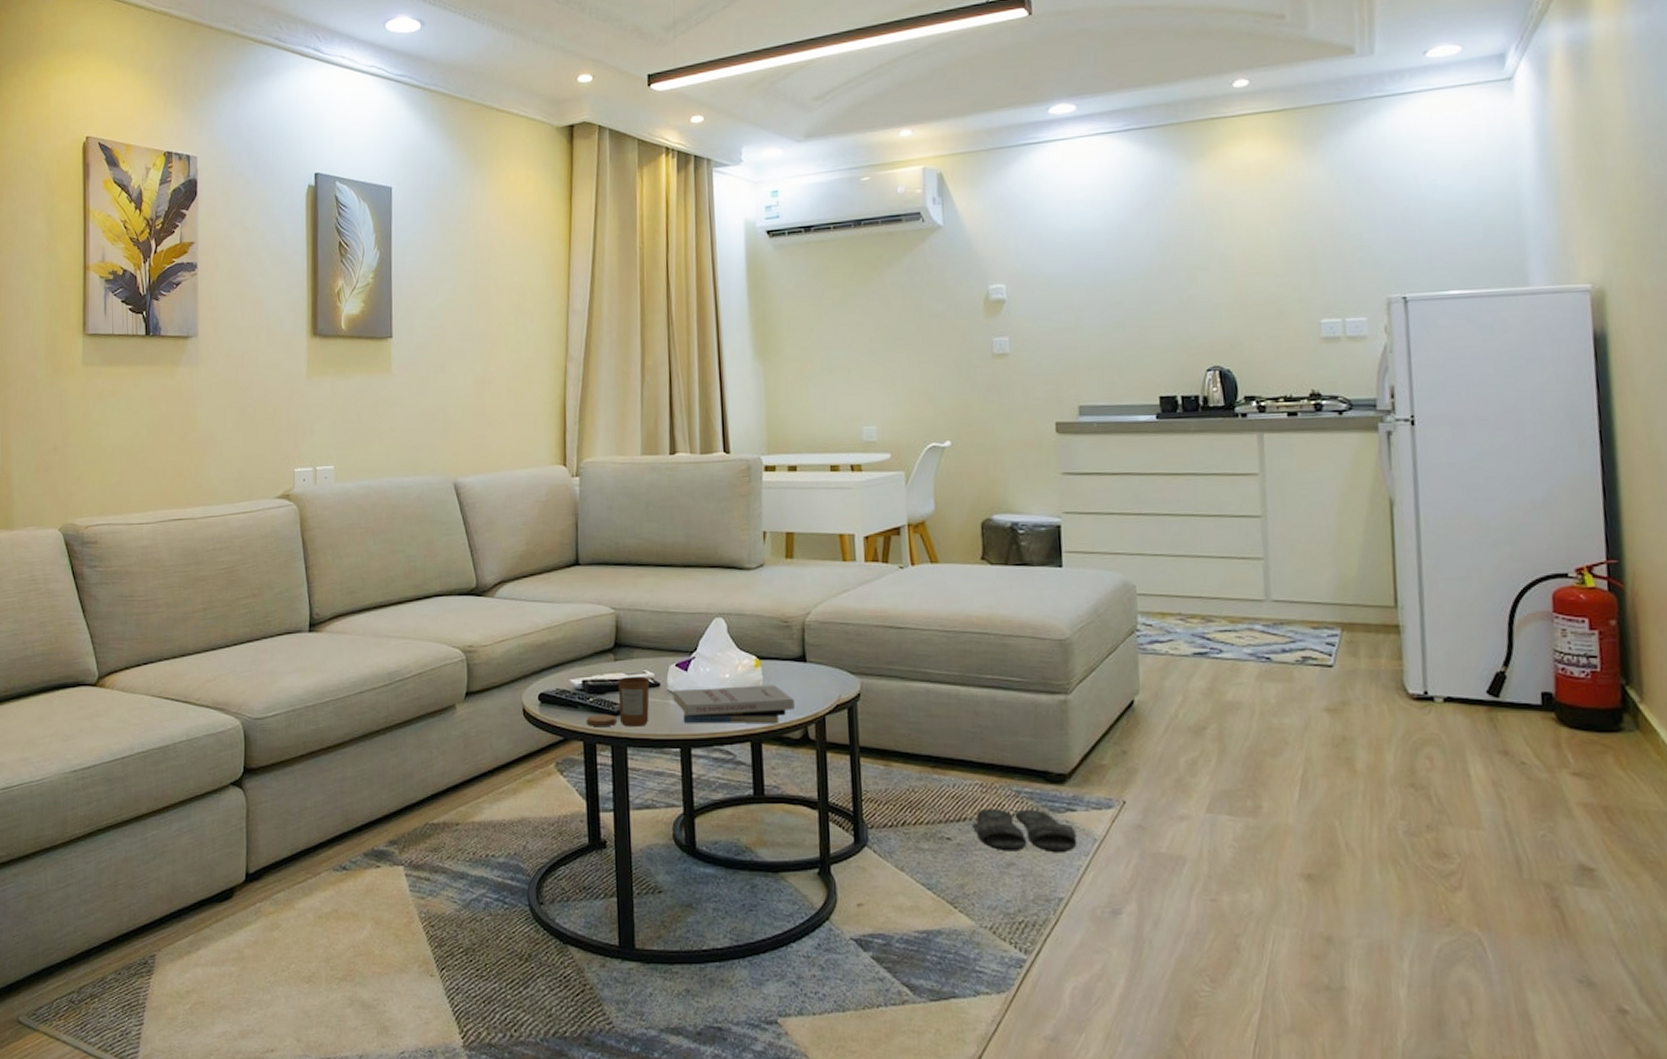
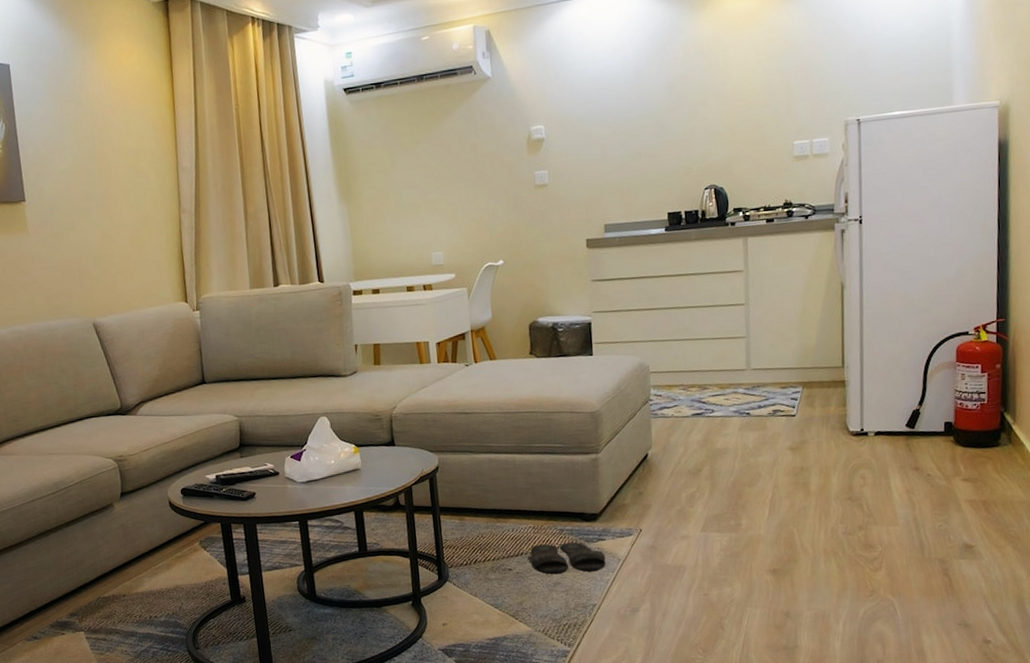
candle: present [586,676,650,727] -> none [221,468,273,511]
books: present [673,685,795,724] -> none [289,466,387,501]

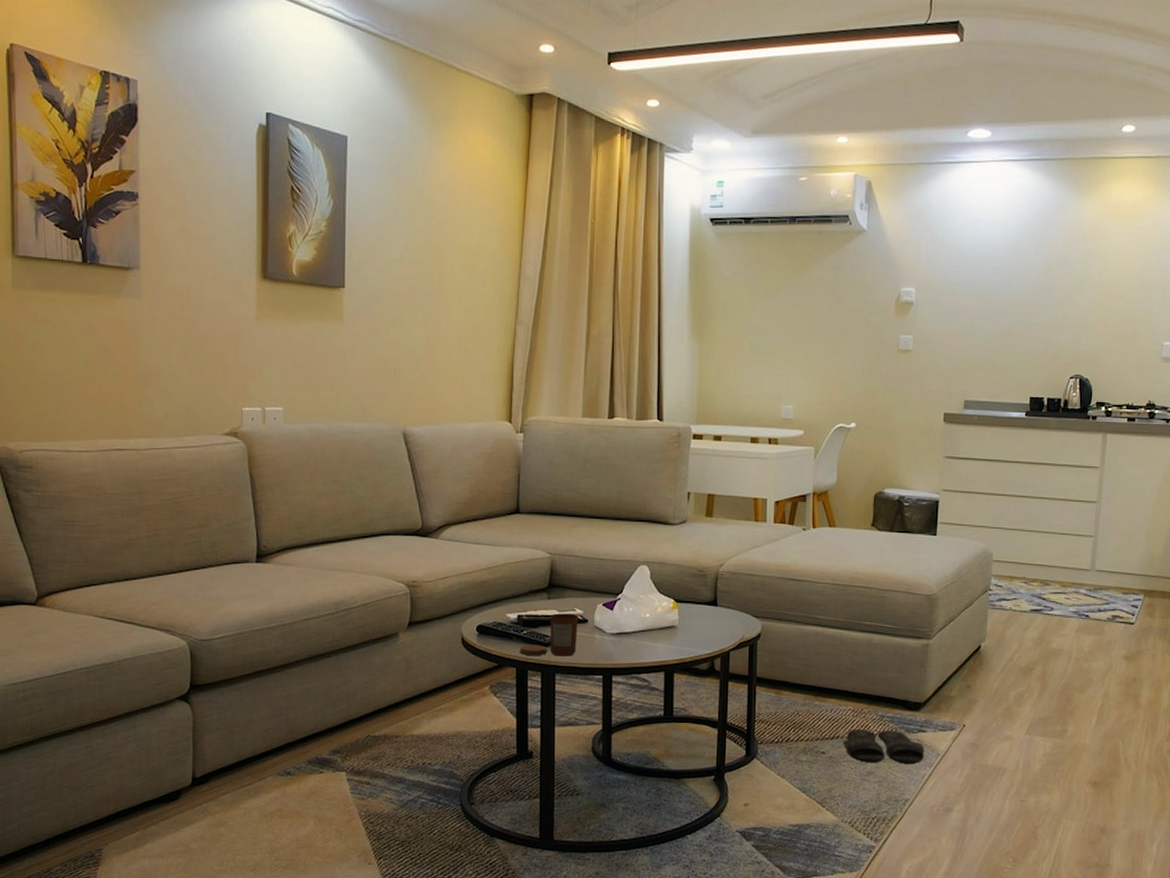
candle: none [221,468,273,511] -> present [520,613,578,656]

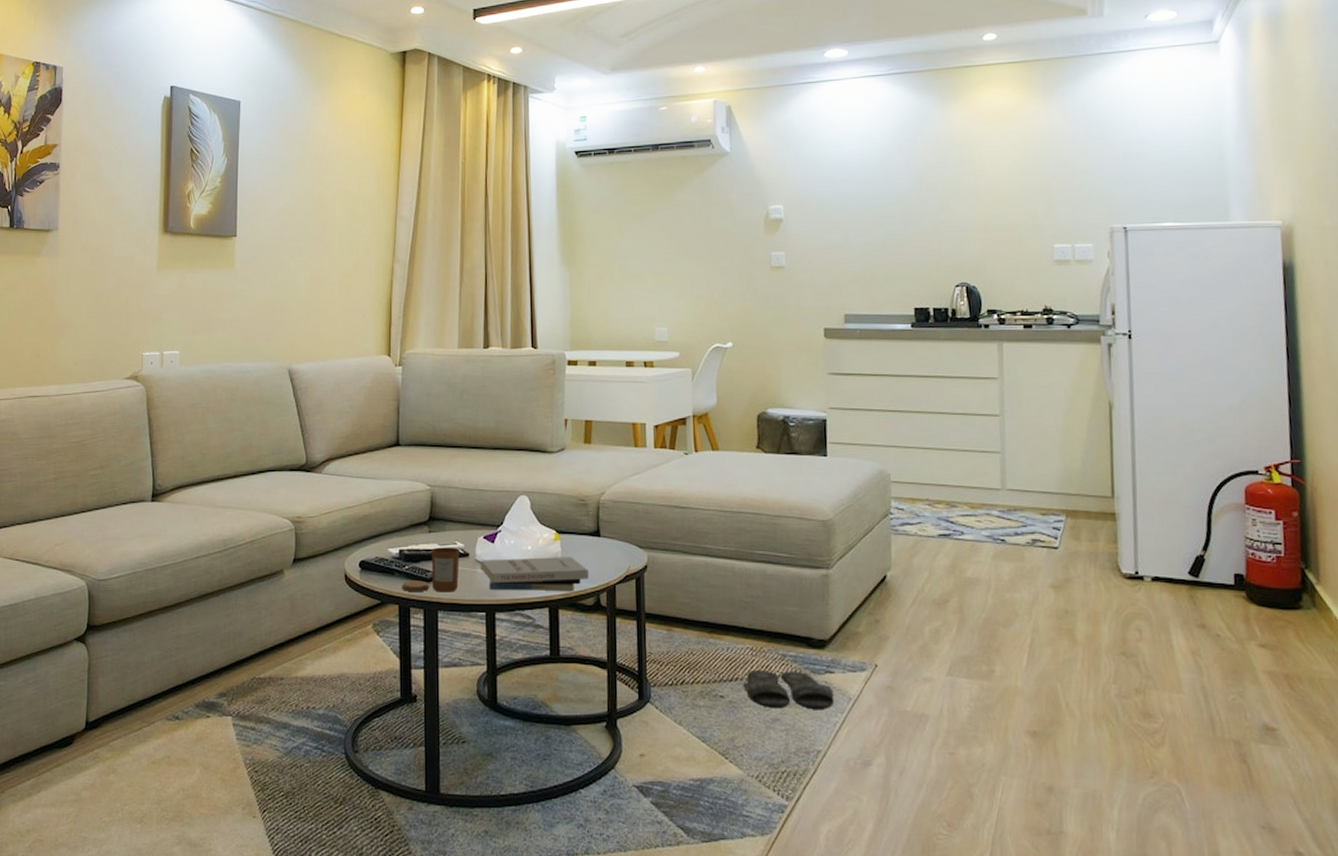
books: none [599,624,704,656] -> present [480,557,589,591]

